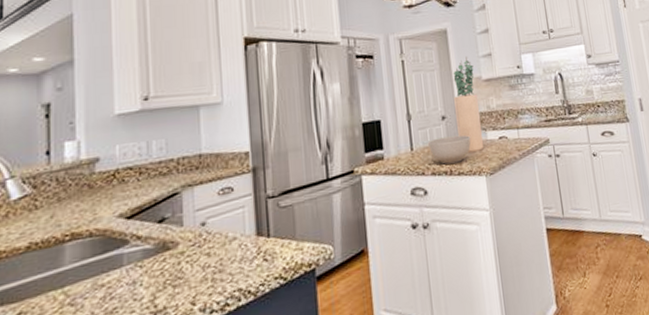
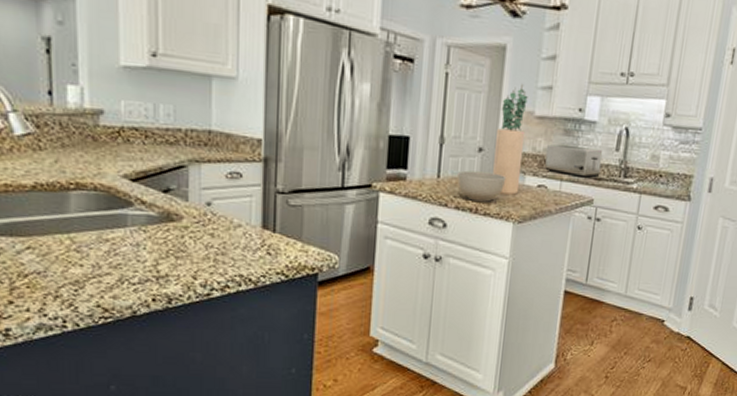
toaster: none [498,95,549,124] -> present [545,143,603,178]

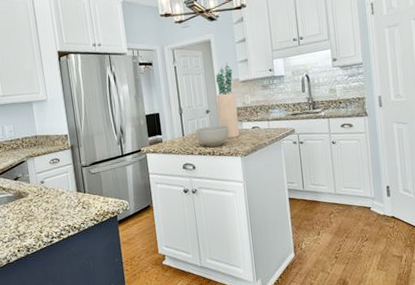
toaster: present [545,143,603,178] -> none [252,93,295,117]

